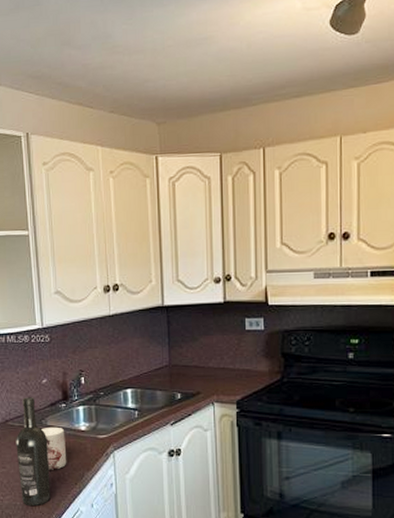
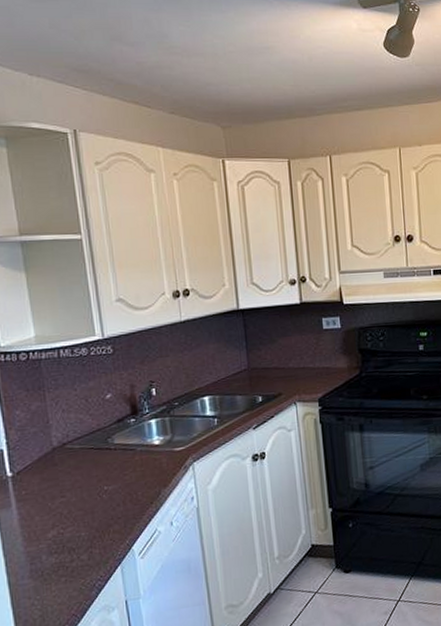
wine bottle: present [16,397,51,507] -> none [76,415,122,536]
mug: present [41,427,67,470] -> none [107,444,140,492]

